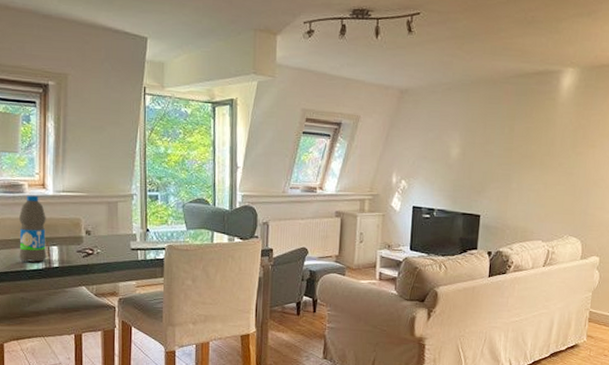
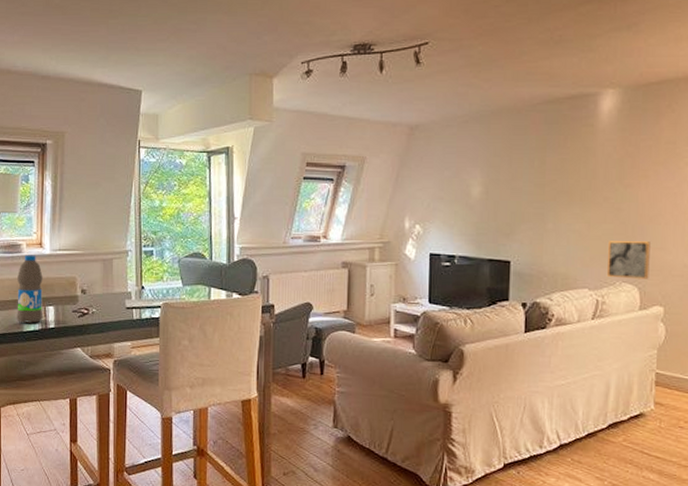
wall art: none [557,200,593,234] -> present [606,241,650,279]

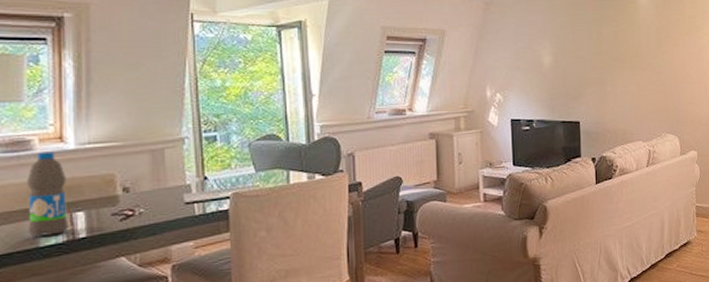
wall art: present [606,241,650,279] -> none [654,98,685,130]

